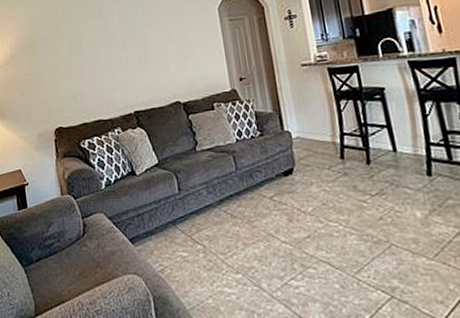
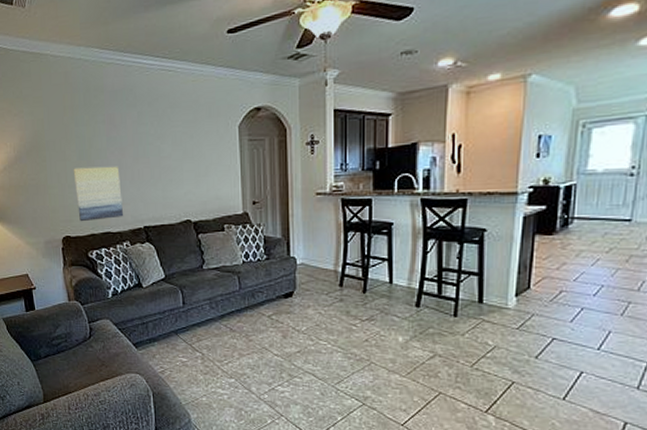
wall art: none [65,55,115,112] -> present [73,166,124,222]

